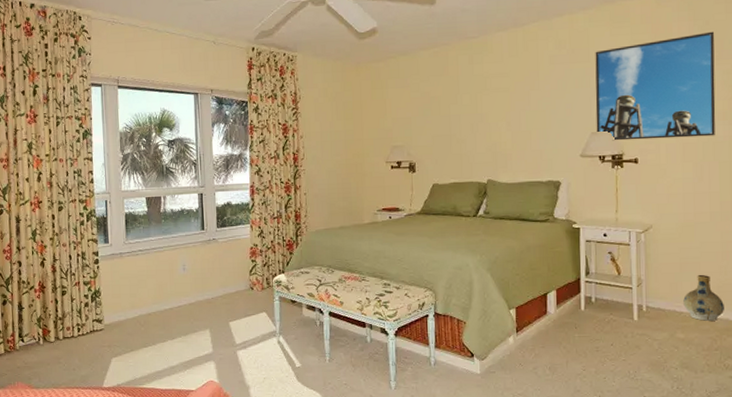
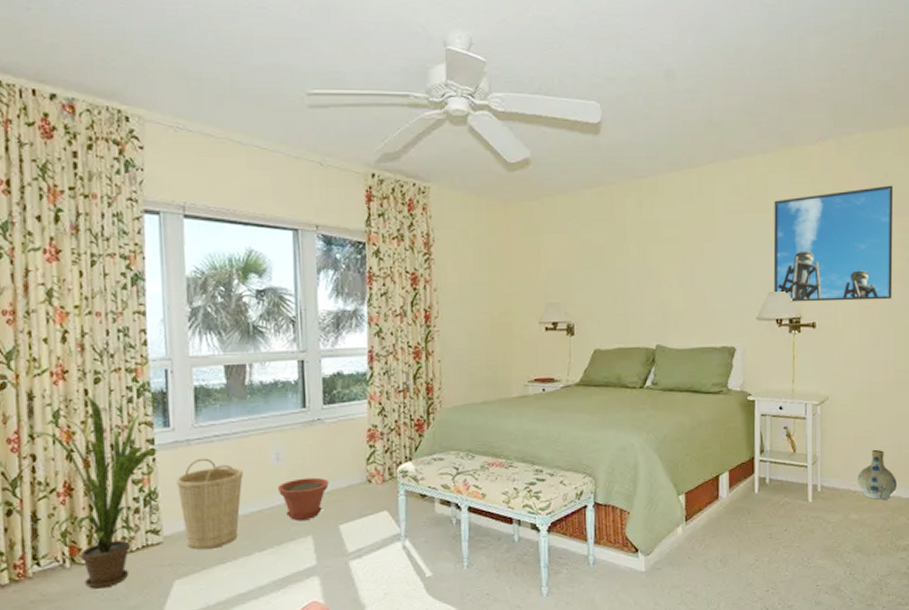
house plant: none [19,219,100,361] -> present [31,395,157,589]
basket: none [113,267,159,336] -> present [176,458,243,550]
plant pot: none [184,284,221,317] -> present [277,477,329,520]

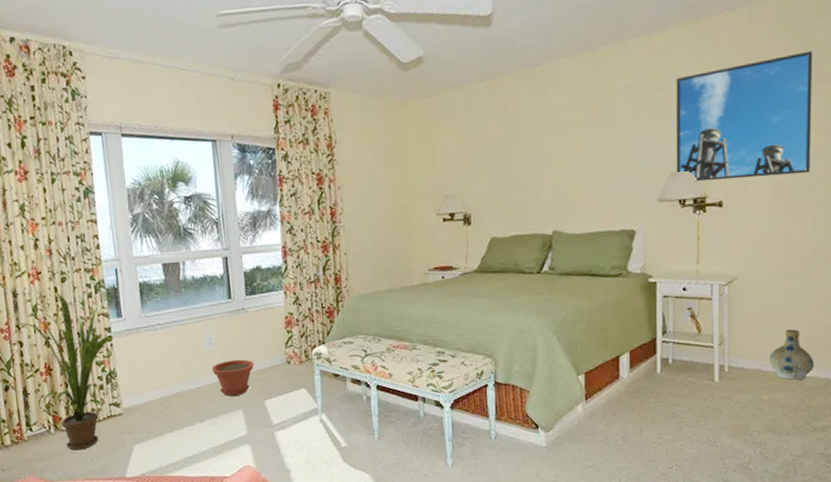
basket: present [176,458,243,550] -> none [130,343,183,420]

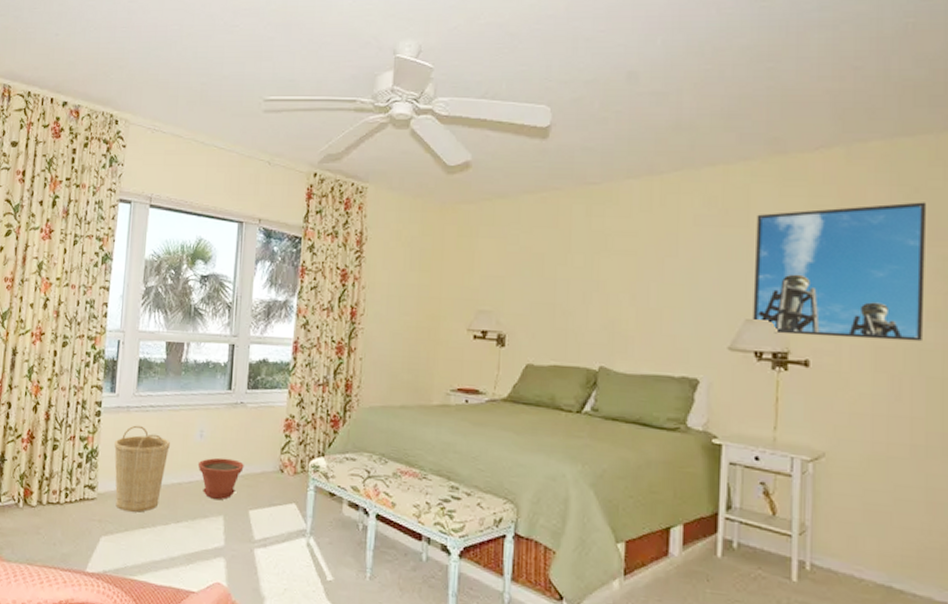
house plant: present [18,292,113,451] -> none [11,356,108,532]
basket: none [130,343,183,420] -> present [114,425,170,513]
ceramic jug: present [769,329,814,380] -> none [865,529,926,598]

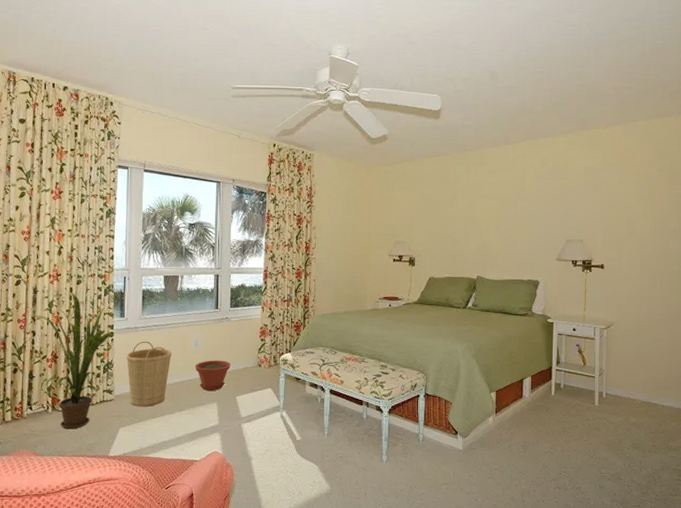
house plant: none [11,356,108,532] -> present [34,292,117,429]
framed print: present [753,202,927,342] -> none [571,160,670,249]

